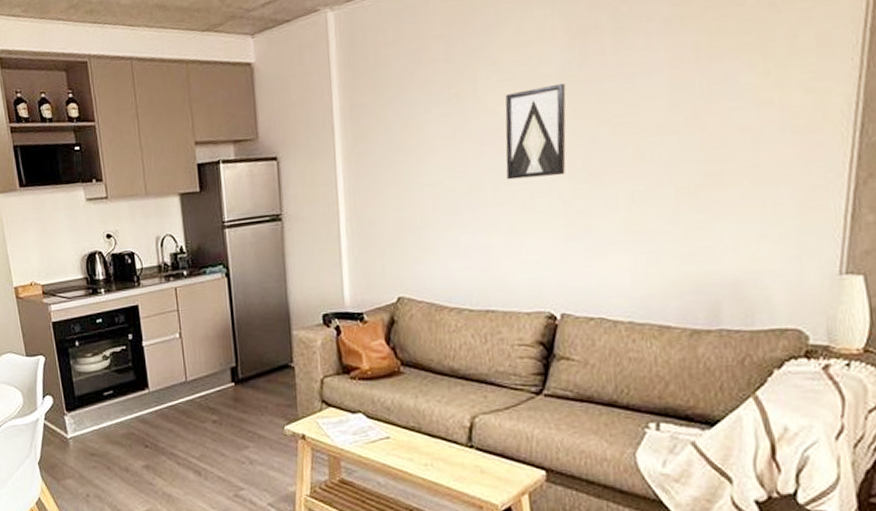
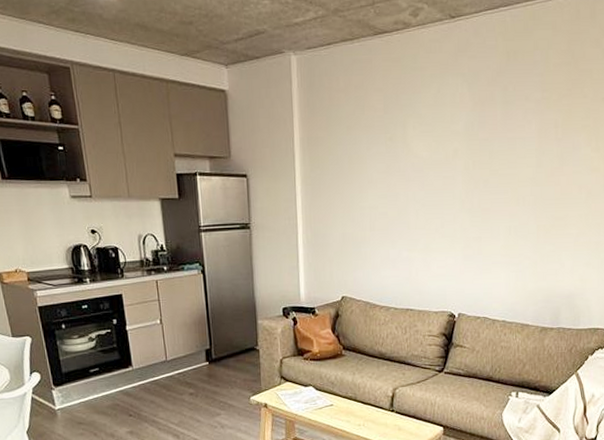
wall art: present [505,82,566,180] -> none [425,139,469,210]

